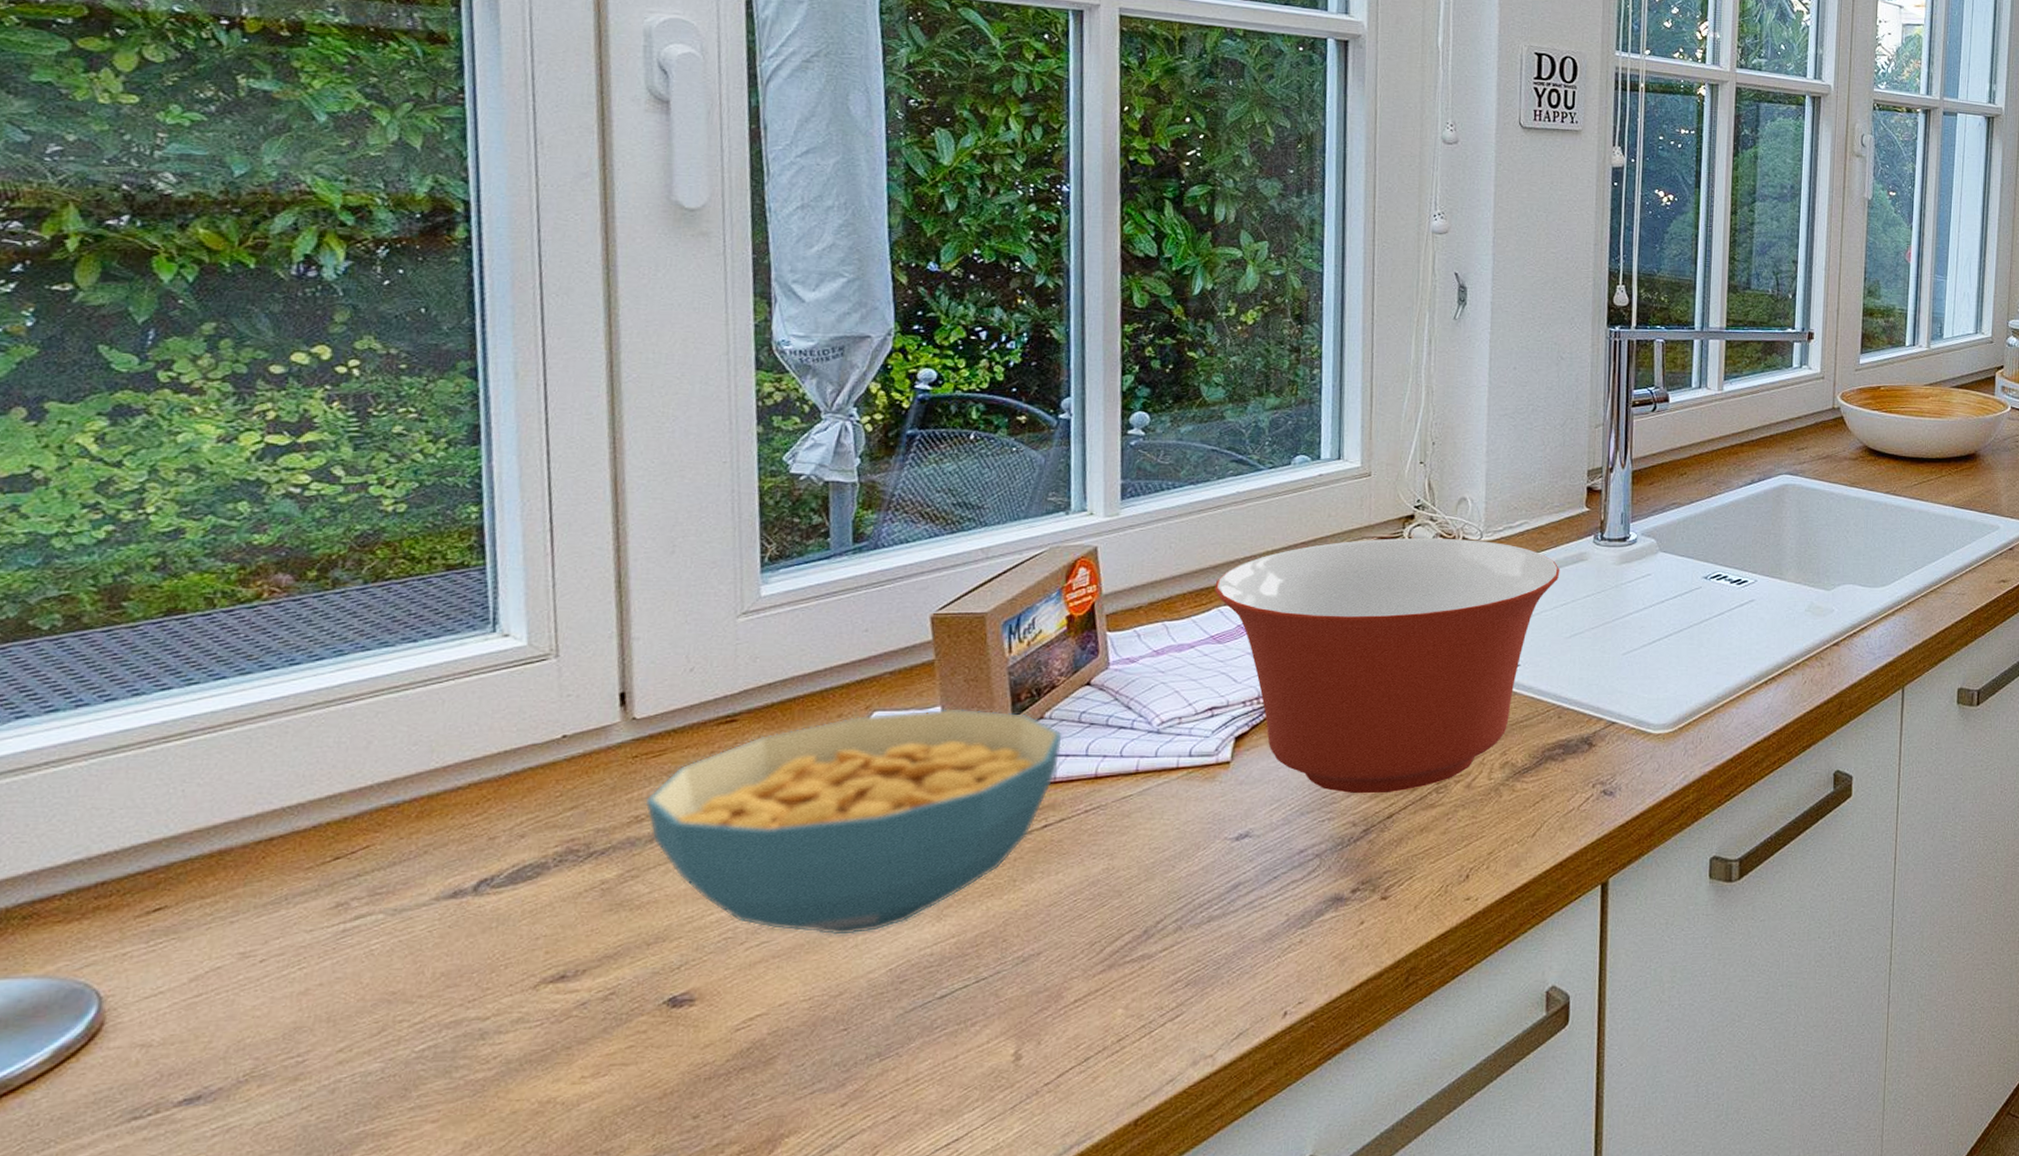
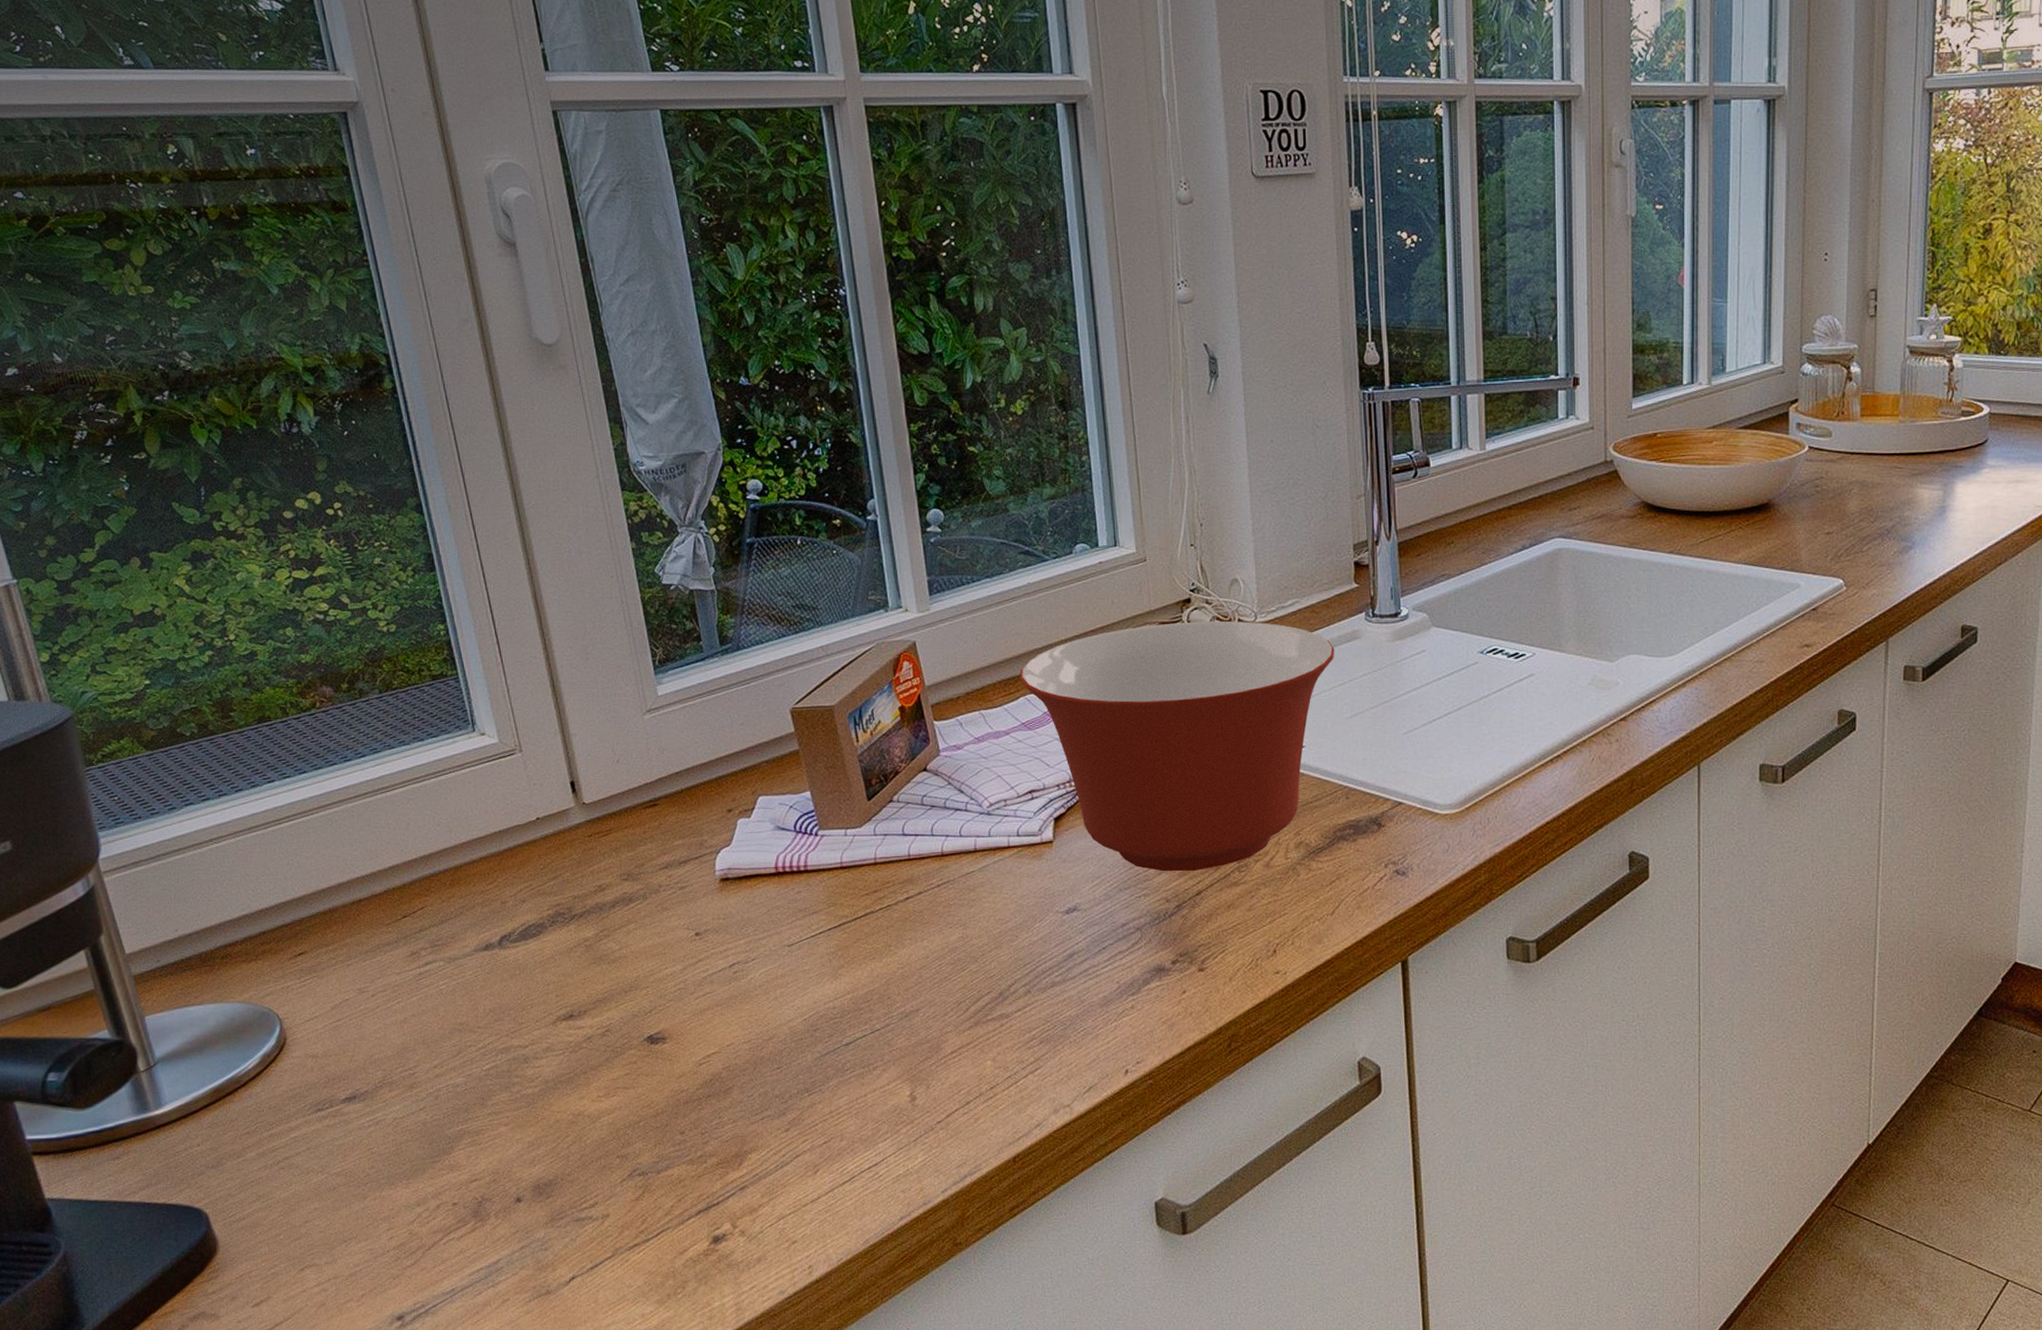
cereal bowl: present [644,707,1064,936] -> none [603,792,912,990]

